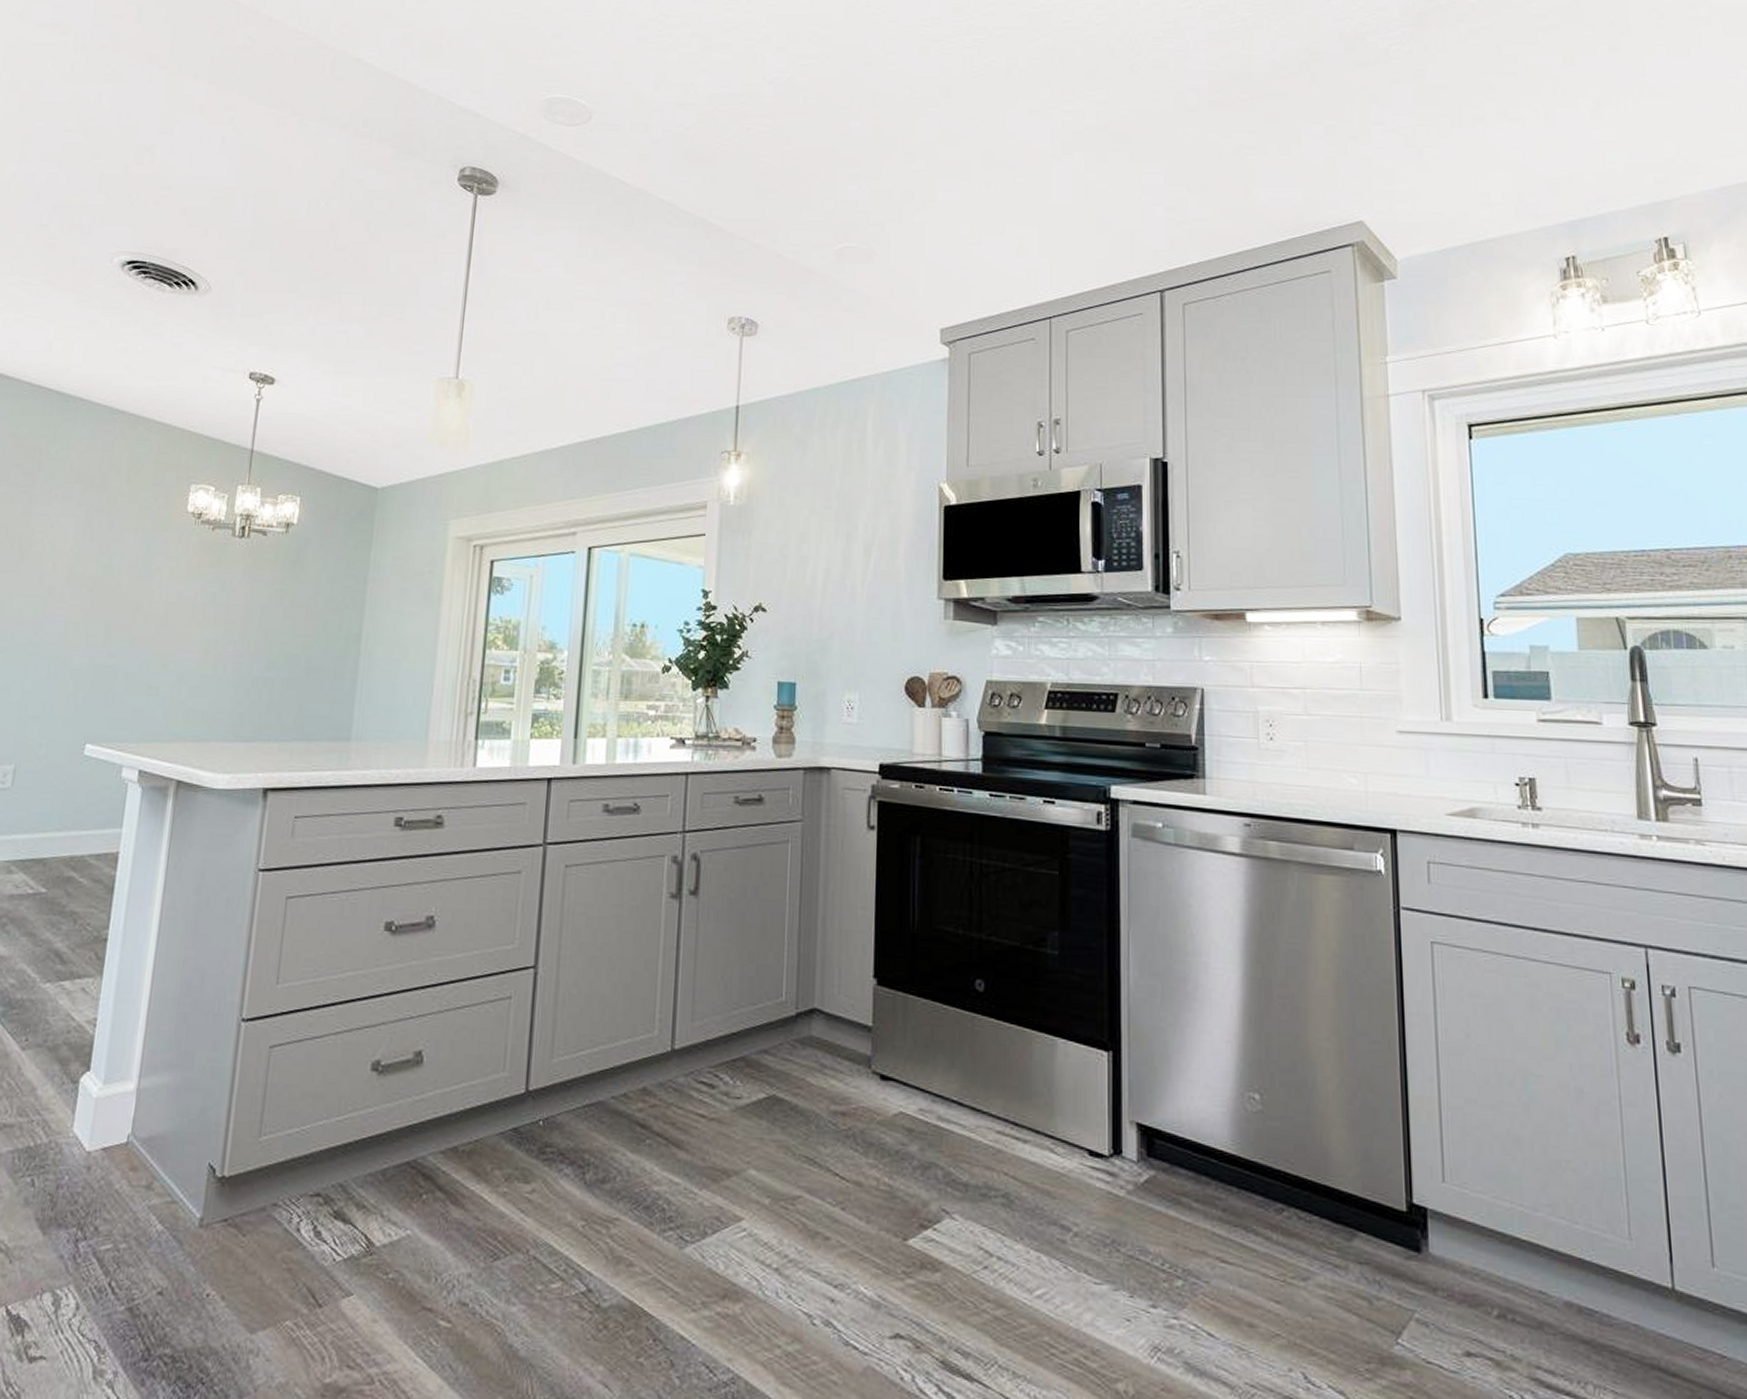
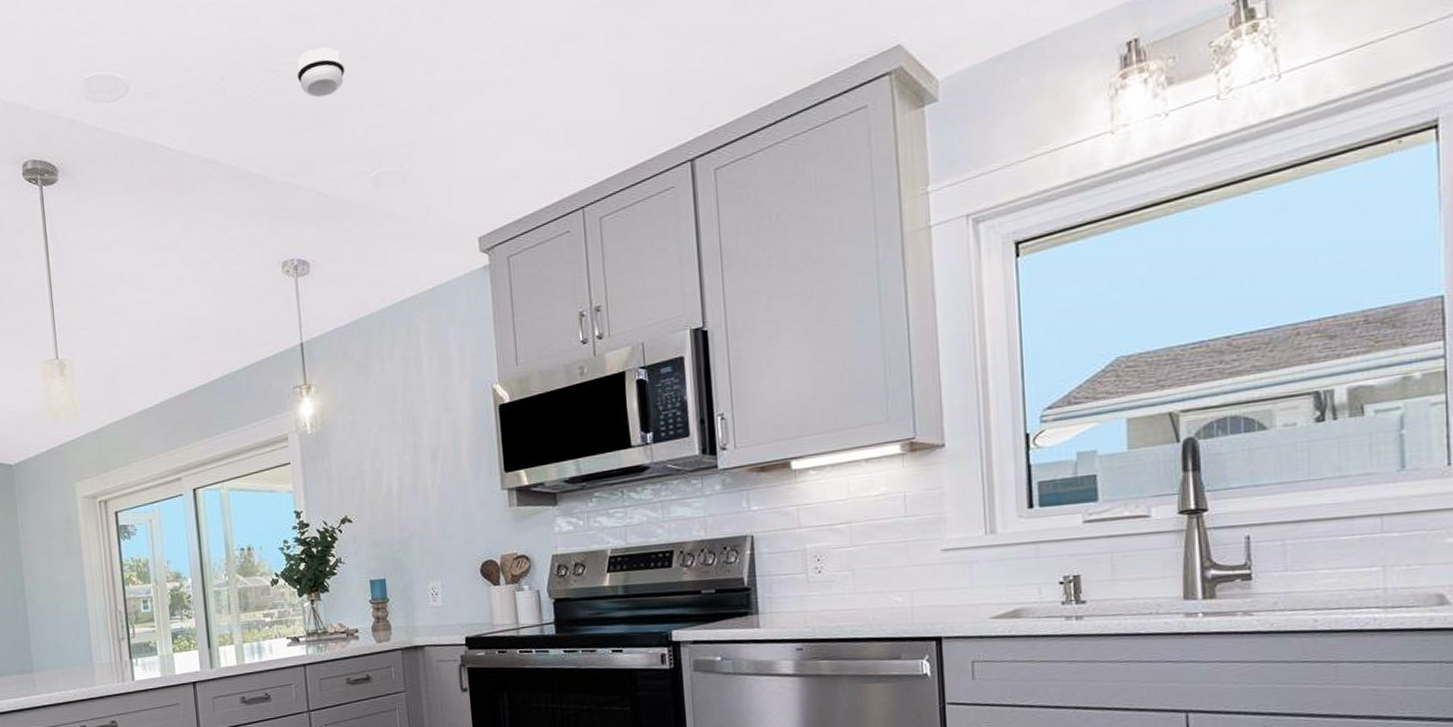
smoke detector: none [772,116,823,163] -> present [296,47,345,98]

